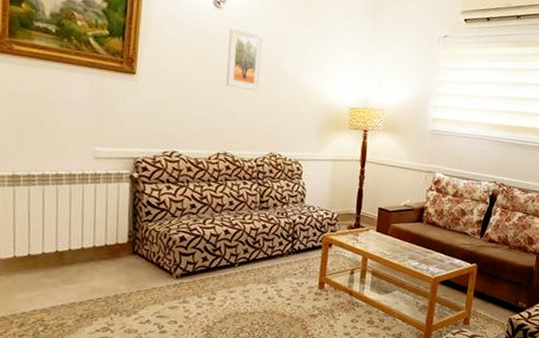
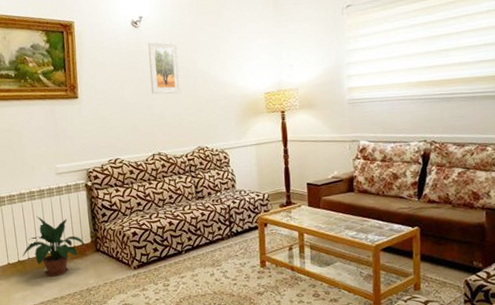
potted plant: none [34,204,121,278] -> present [22,216,86,277]

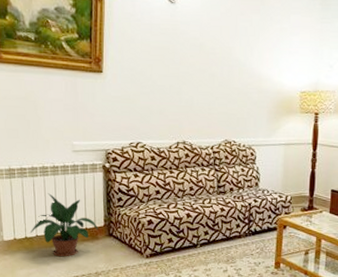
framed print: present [147,41,181,95] -> none [182,20,215,81]

